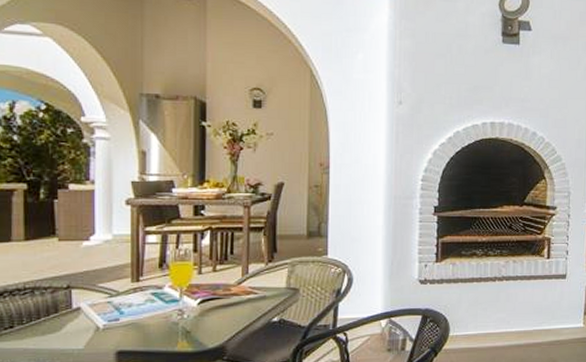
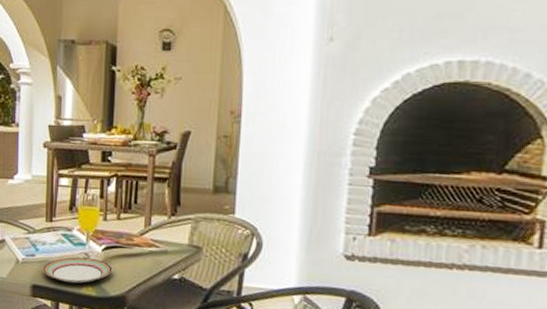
plate: none [128,314,210,343] -> present [42,257,113,284]

